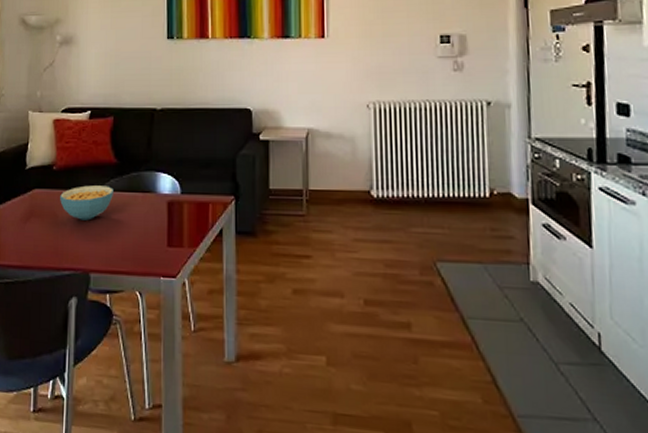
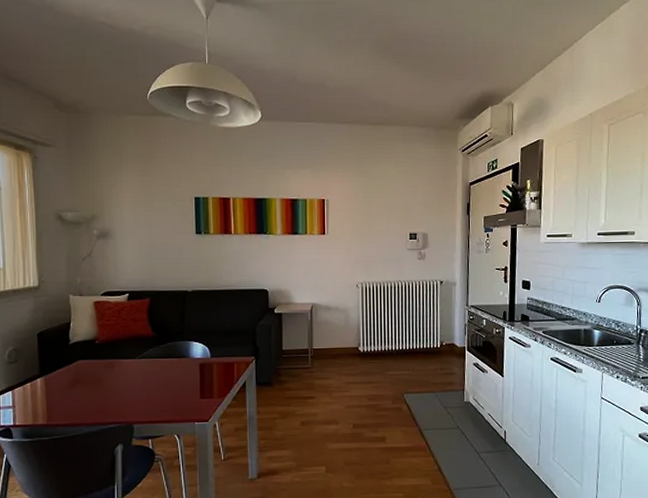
cereal bowl: present [60,185,113,221] -> none [103,354,152,383]

